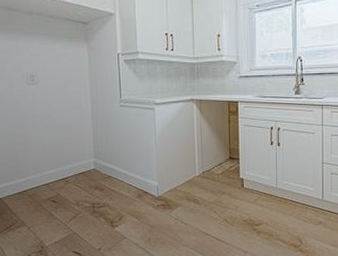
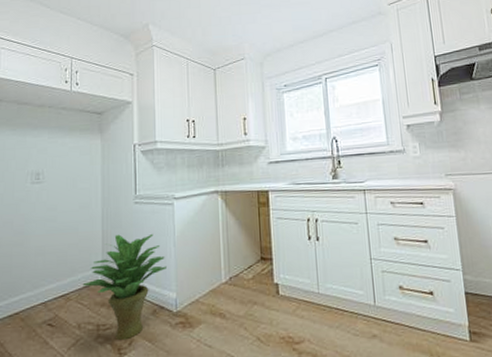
potted plant: none [78,132,149,216] -> present [82,233,167,341]

